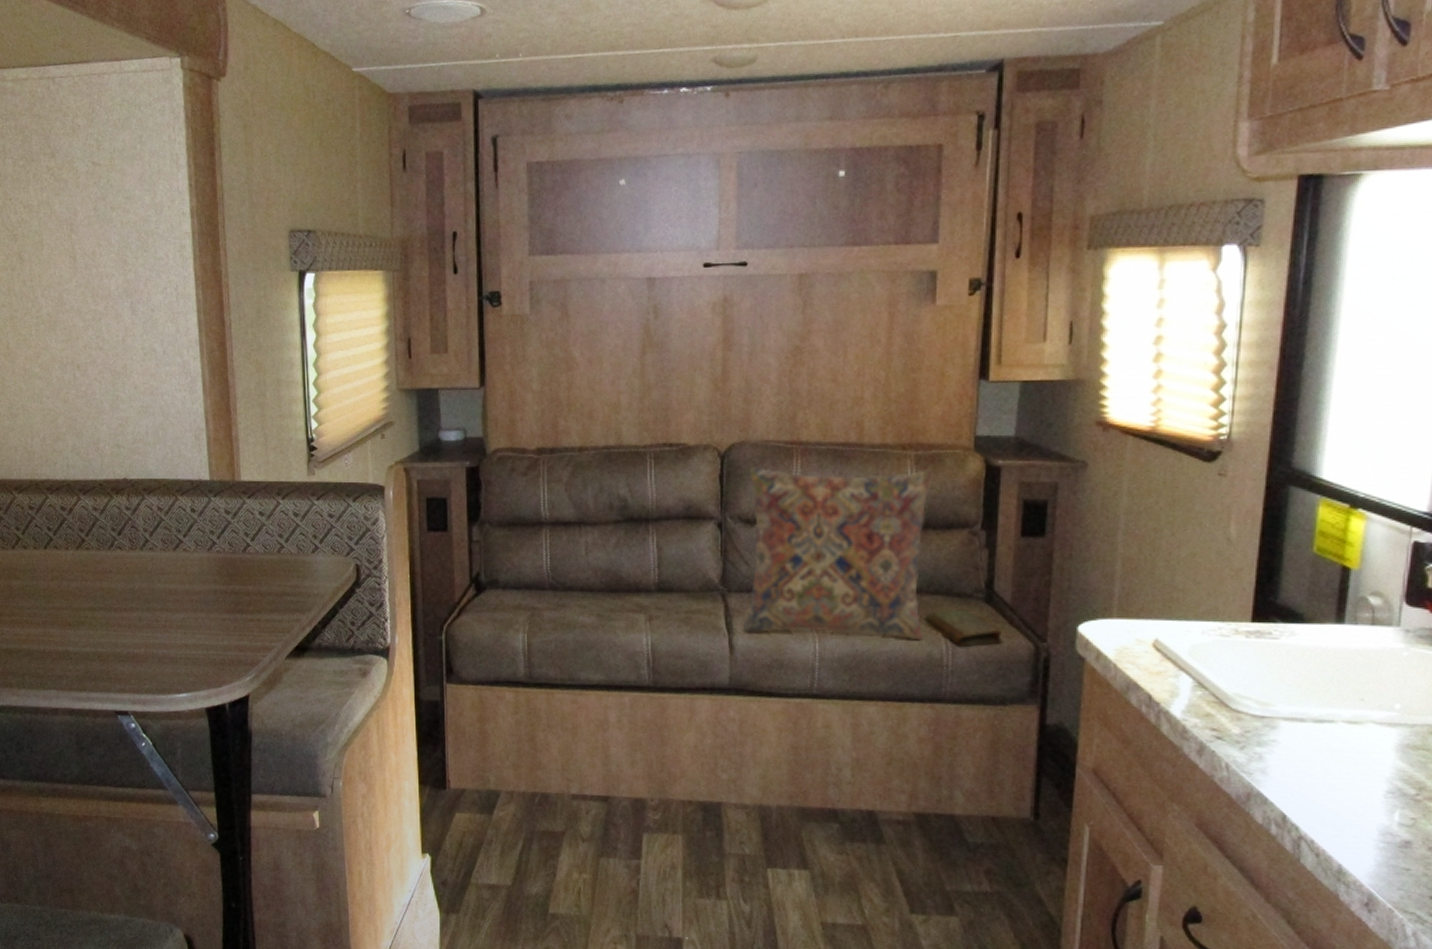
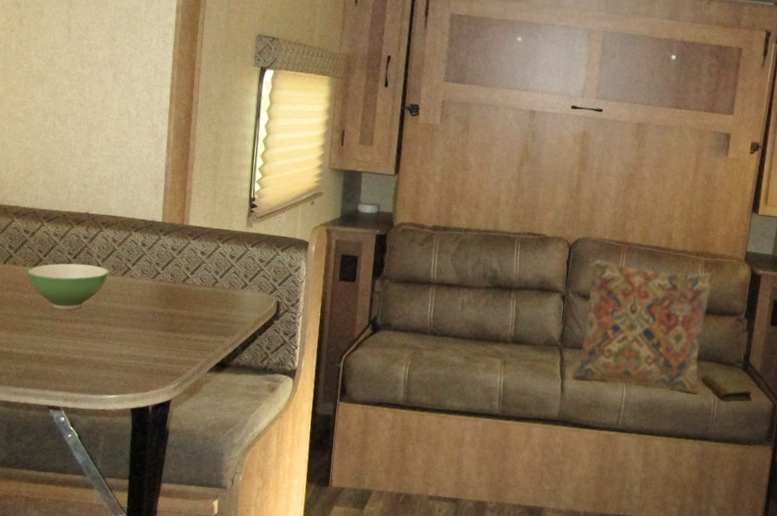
bowl: none [71,540,160,598] -> present [28,263,110,311]

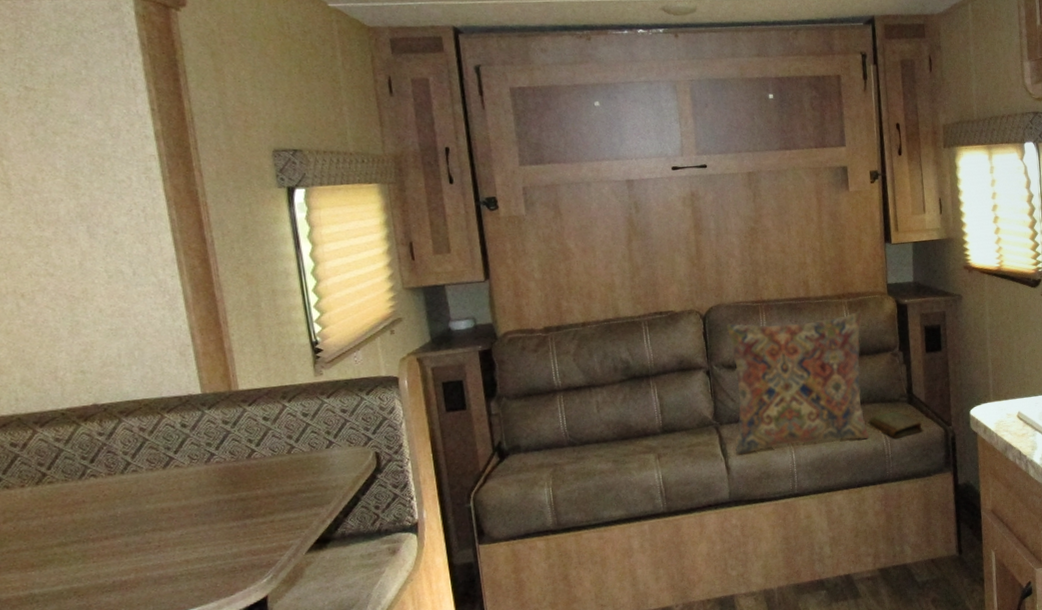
bowl: present [28,263,110,311] -> none [29,464,146,529]

